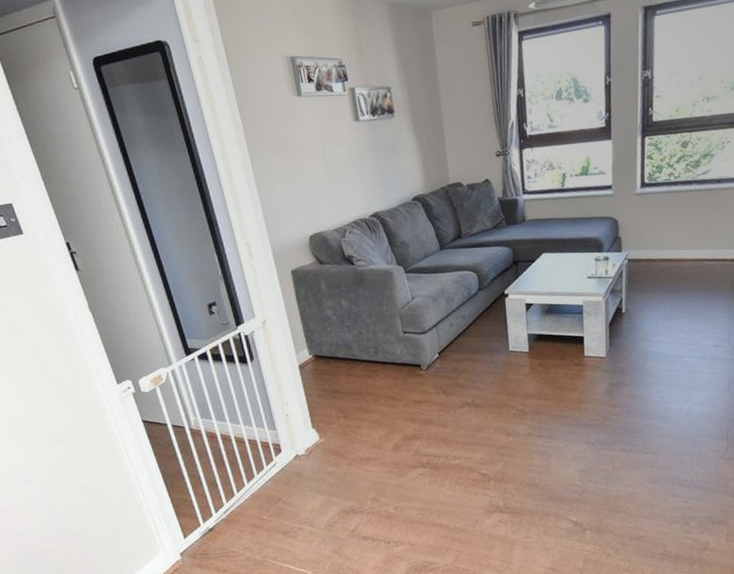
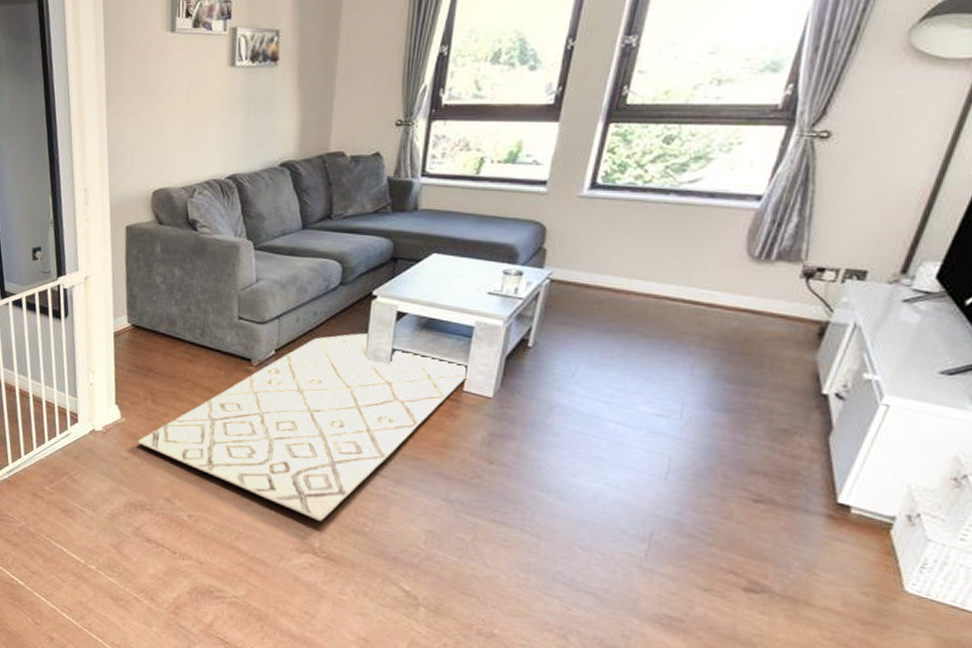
rug: none [338,324,586,484] -> present [137,332,468,521]

